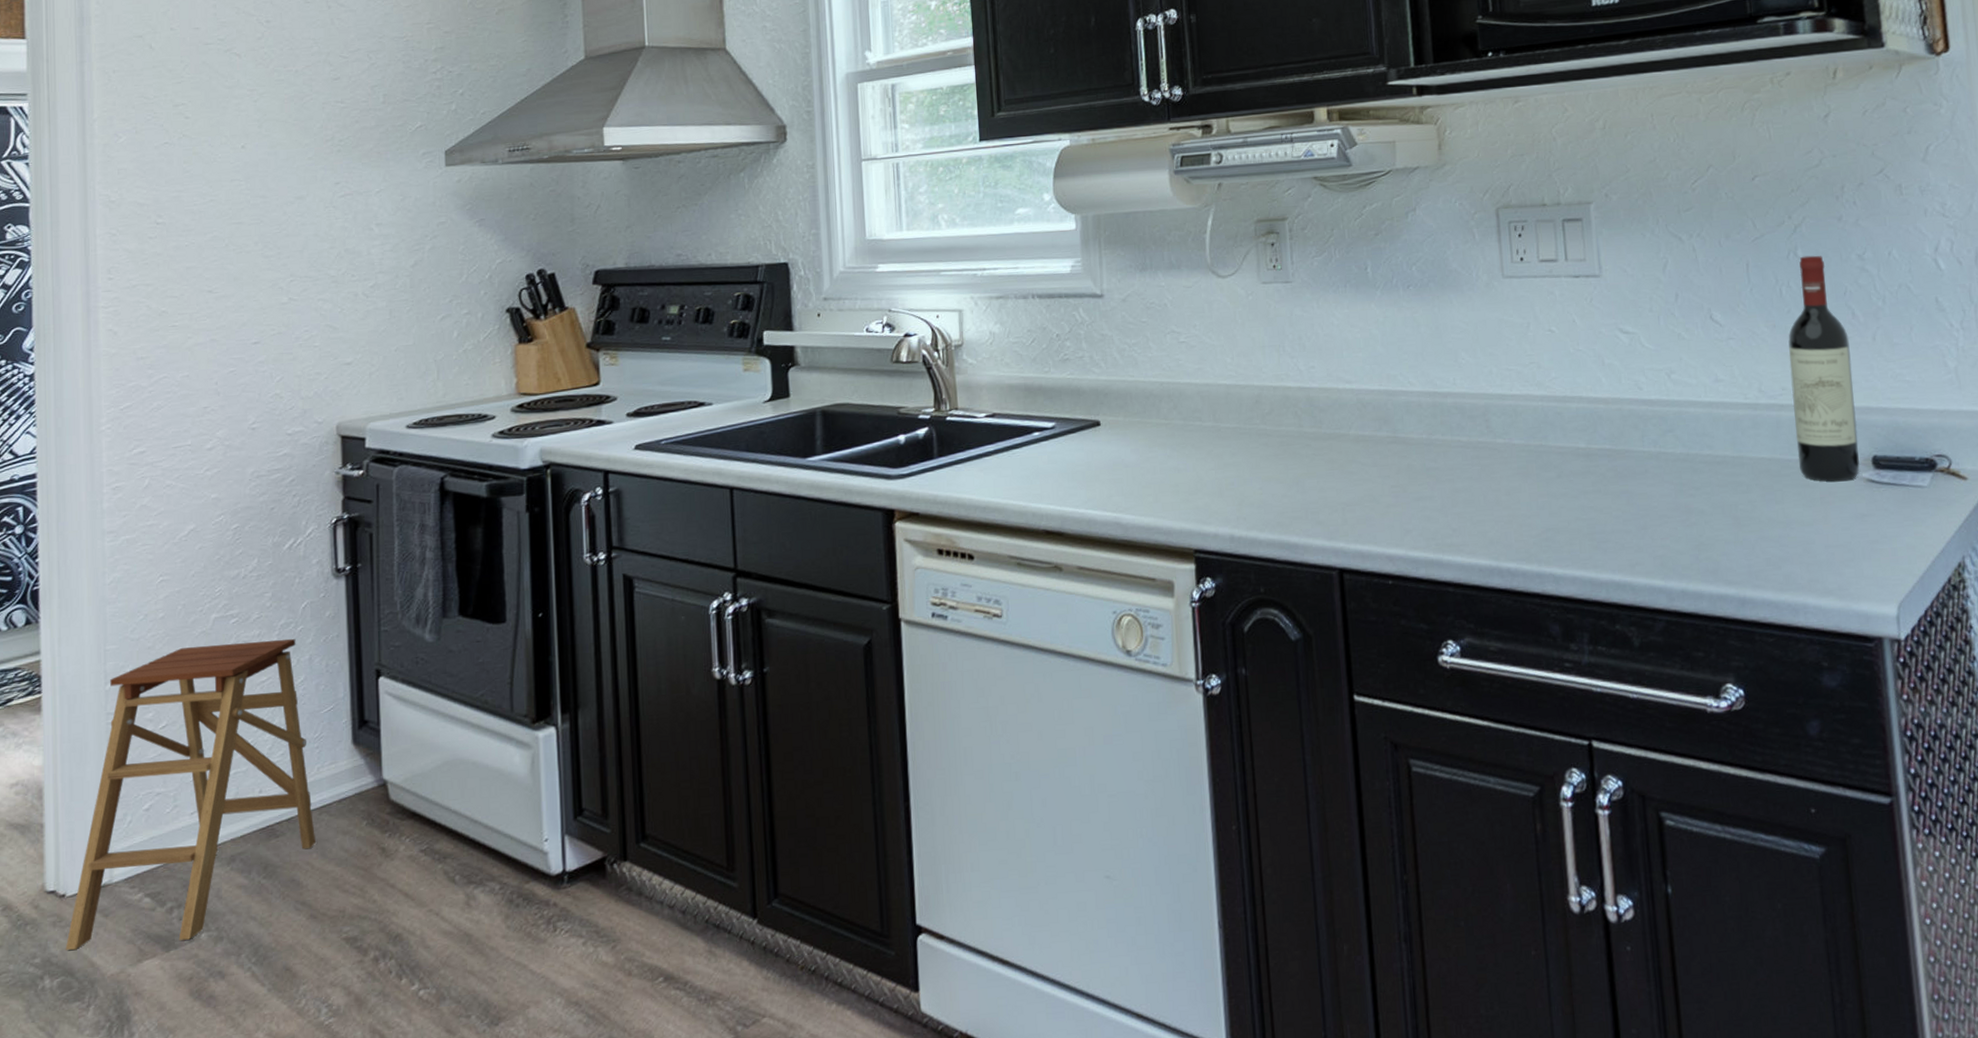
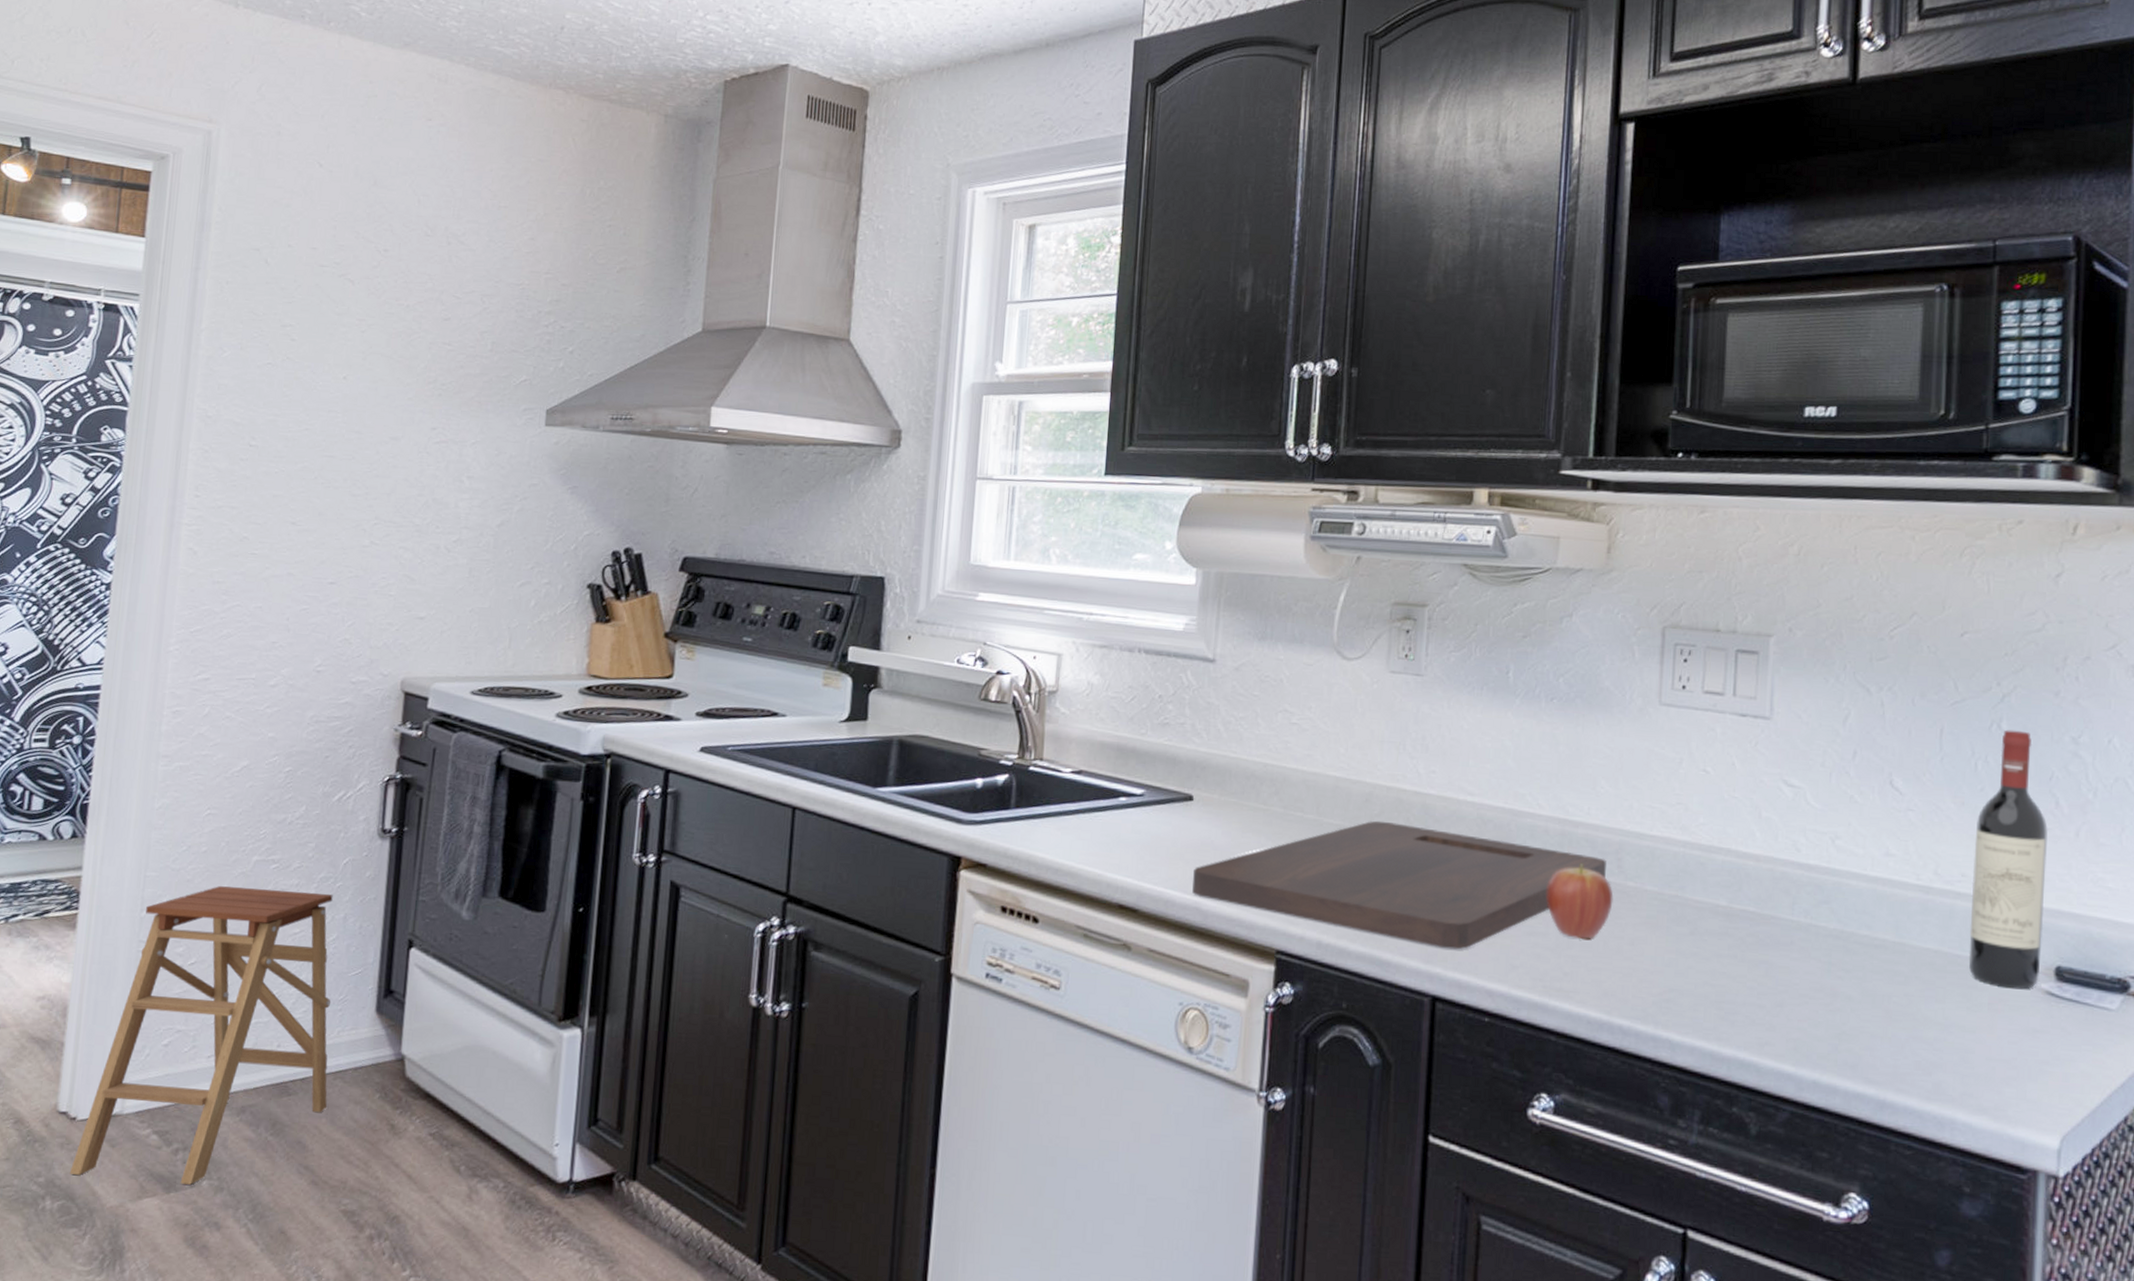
cutting board: none [1110,418,1477,525] -> present [1192,820,1606,950]
fruit: none [1427,429,1487,497] -> present [1546,864,1614,939]

